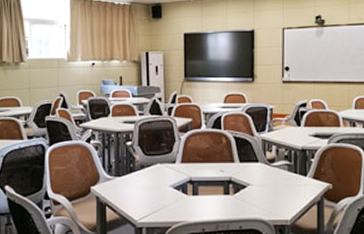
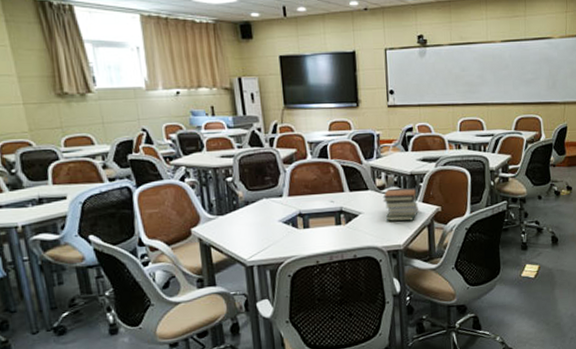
book stack: none [272,162,309,196] -> present [382,188,418,222]

